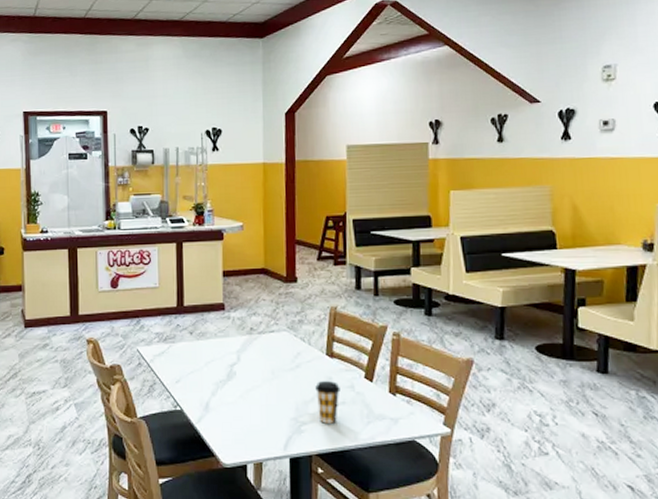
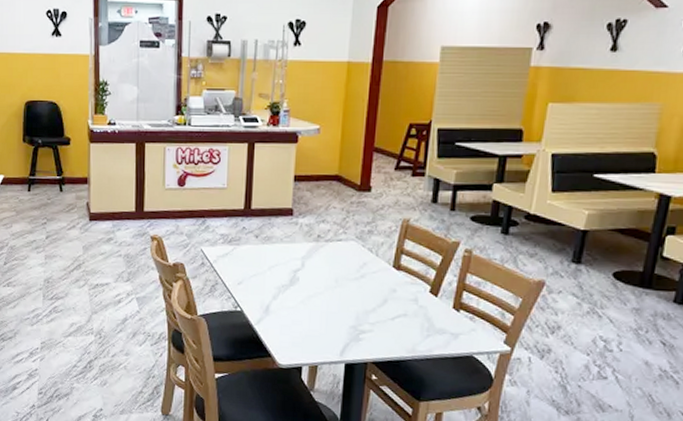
coffee cup: present [315,381,340,424] -> none [378,292,404,334]

